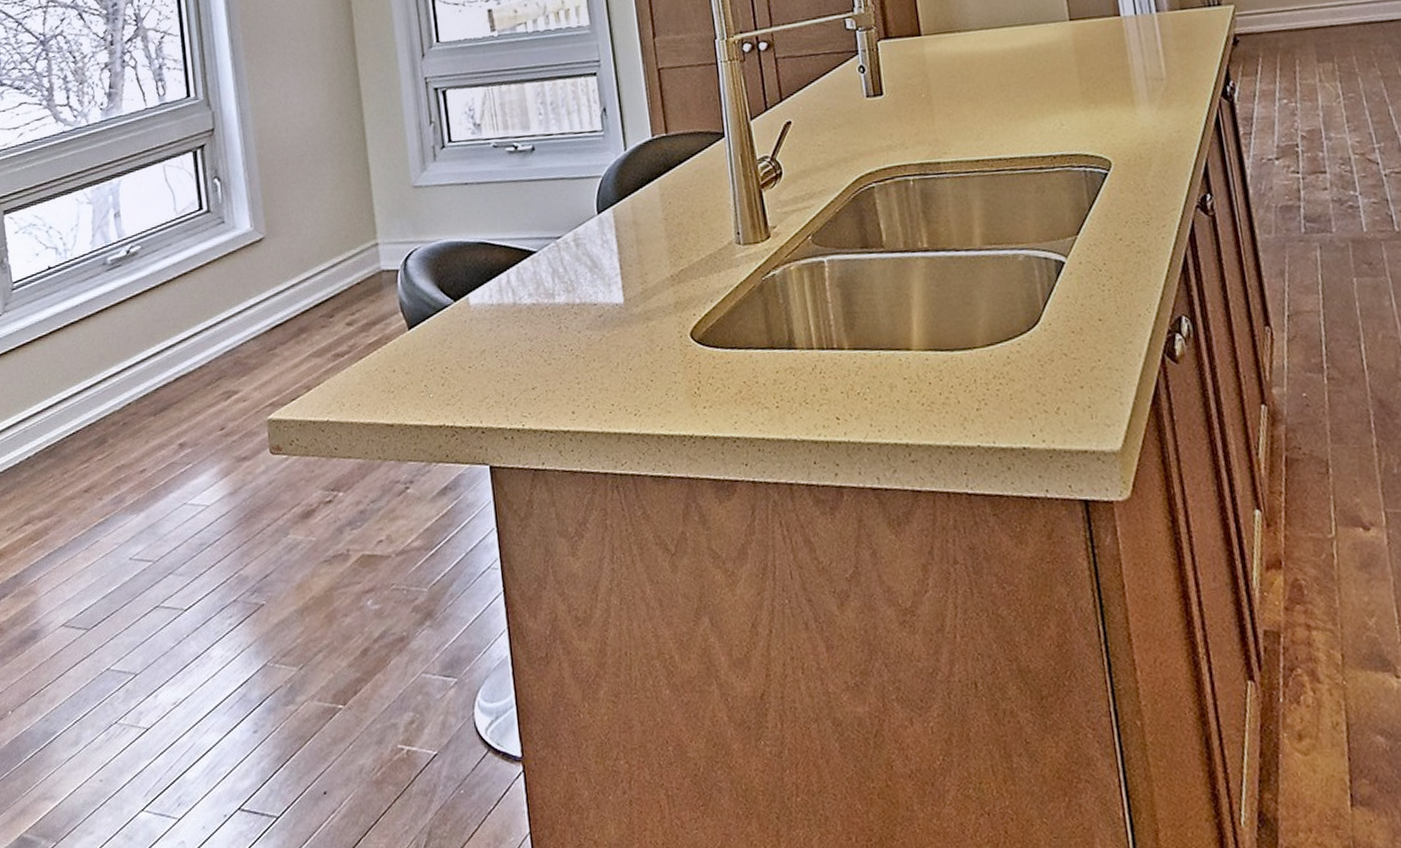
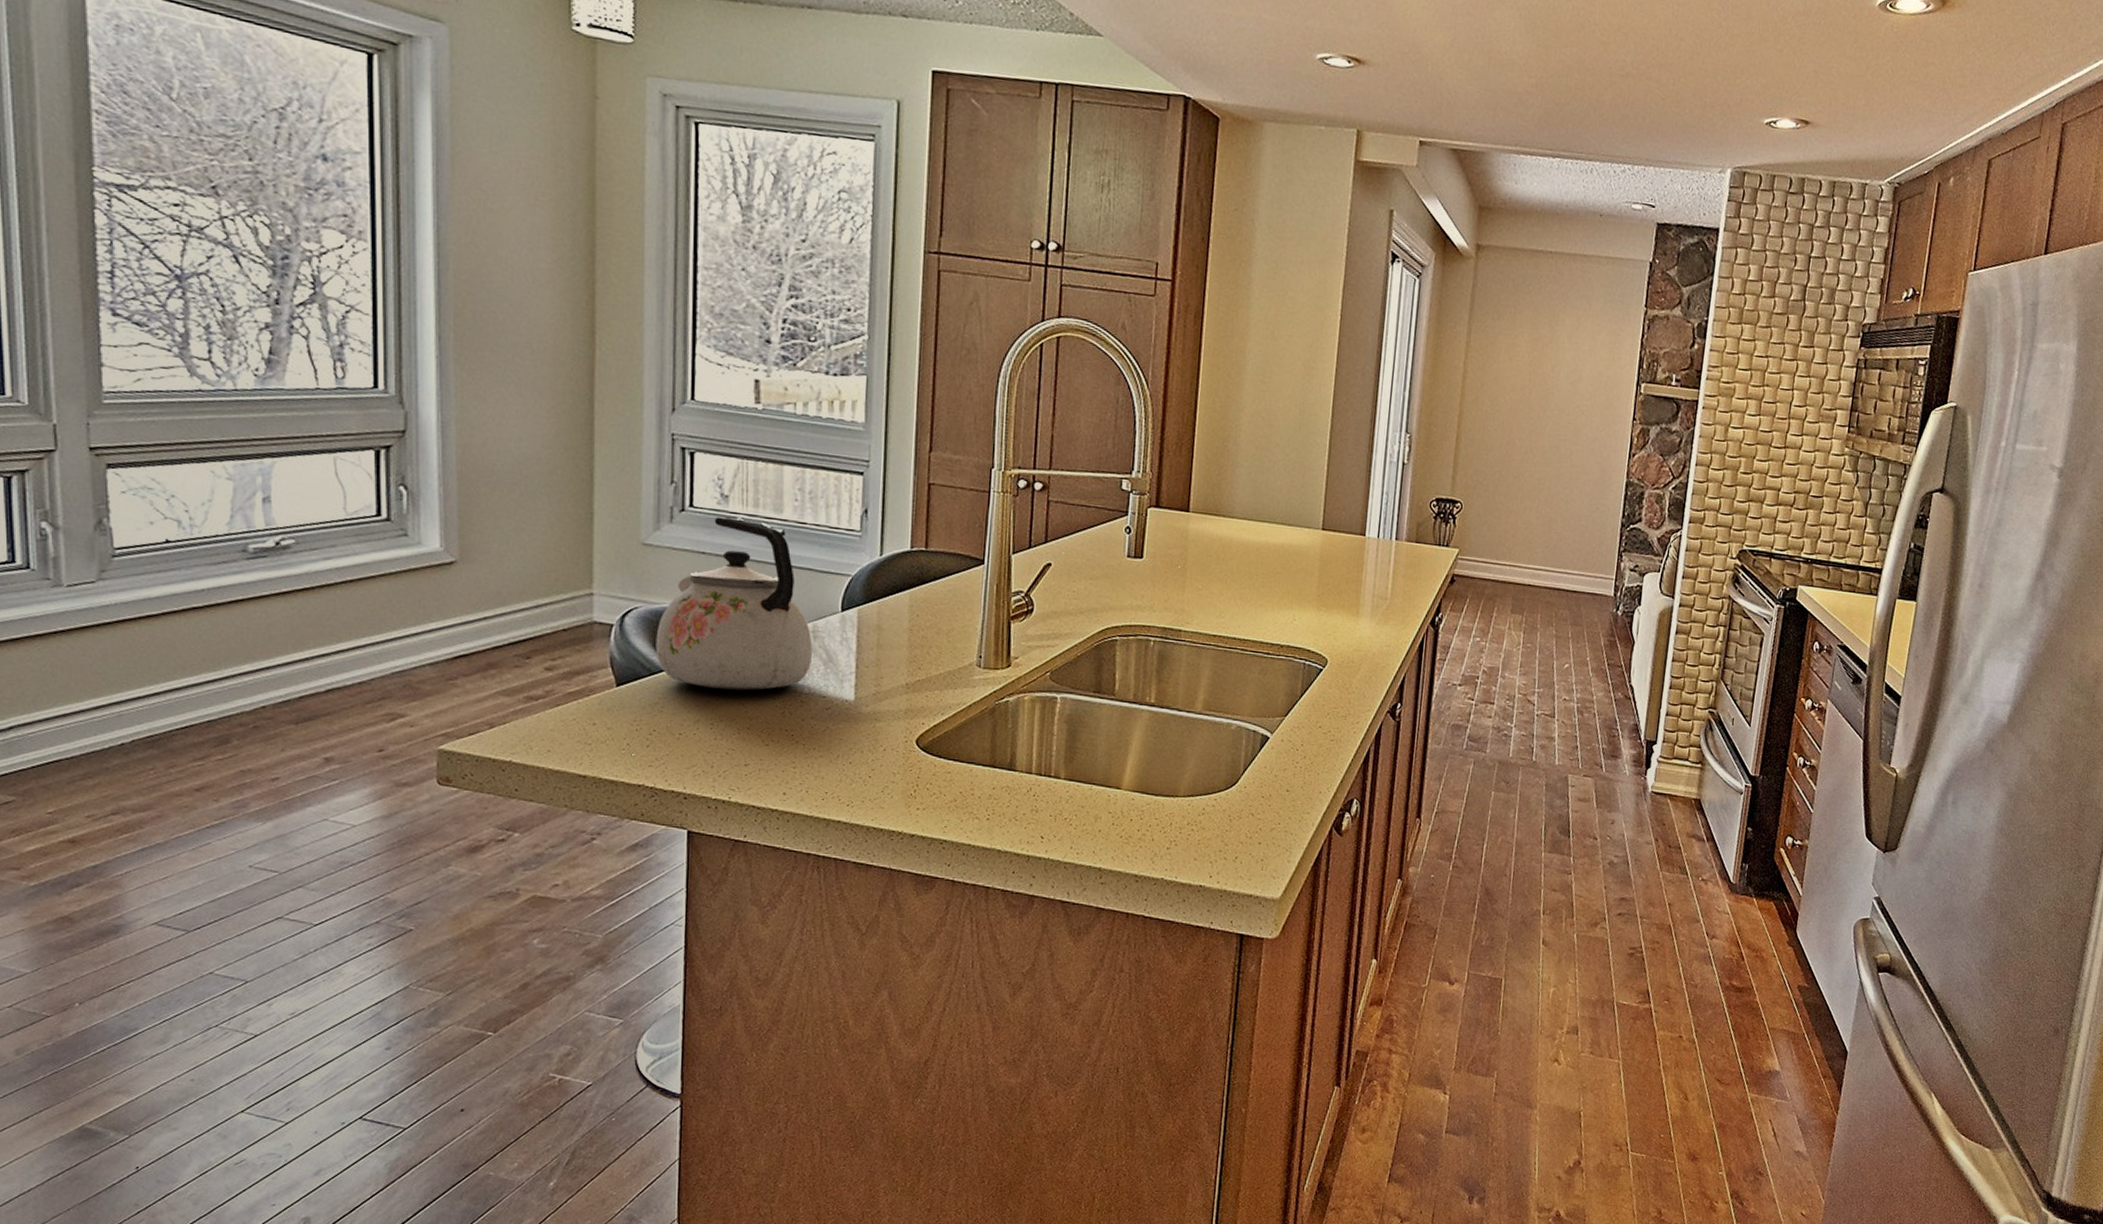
kettle: none [436,144,578,316] -> present [655,516,813,691]

